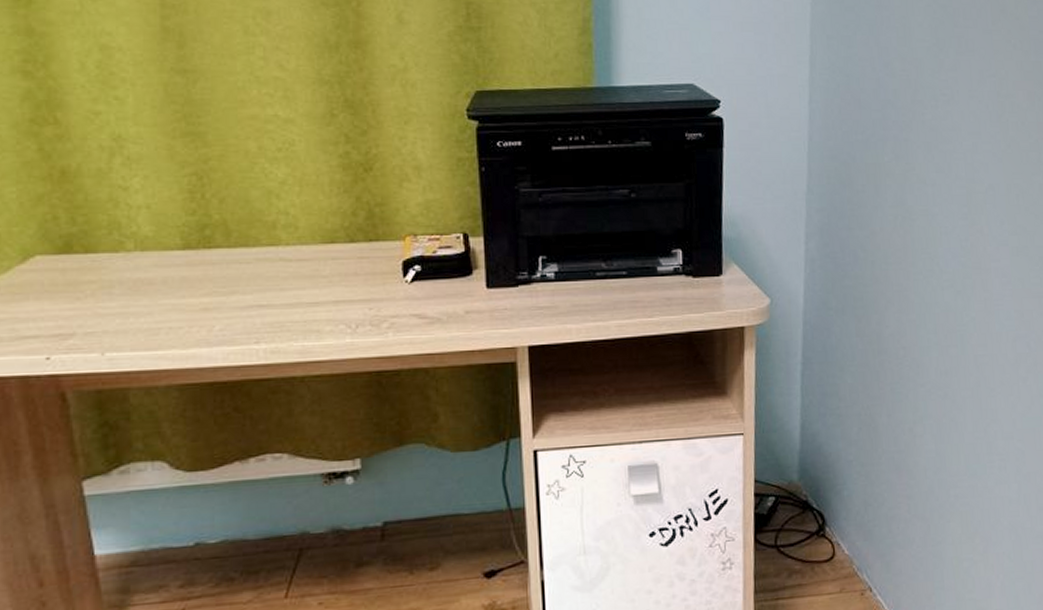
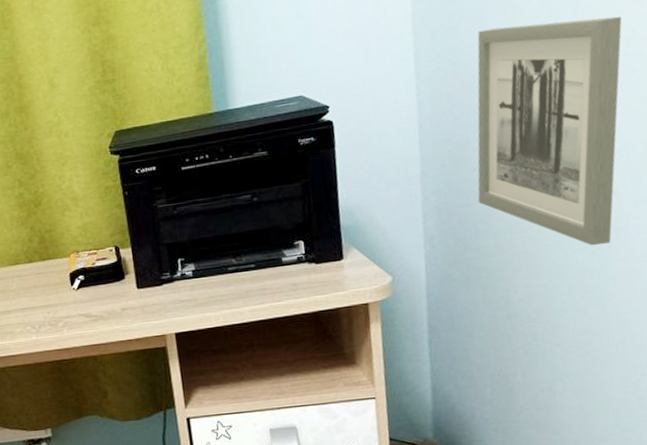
wall art: none [859,45,998,285] -> present [477,16,622,246]

